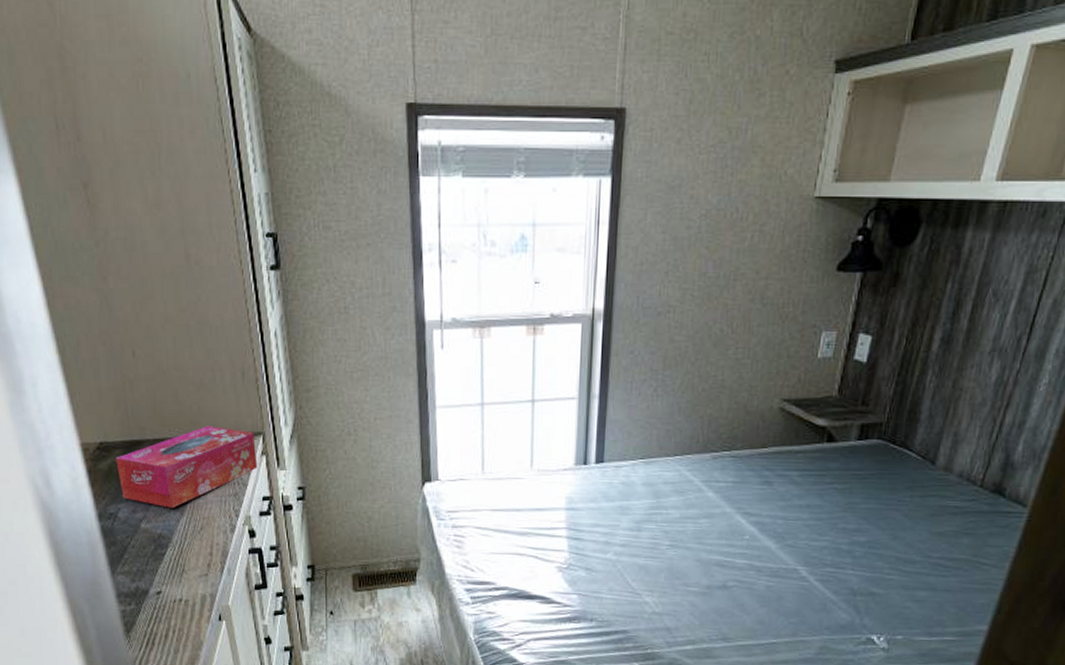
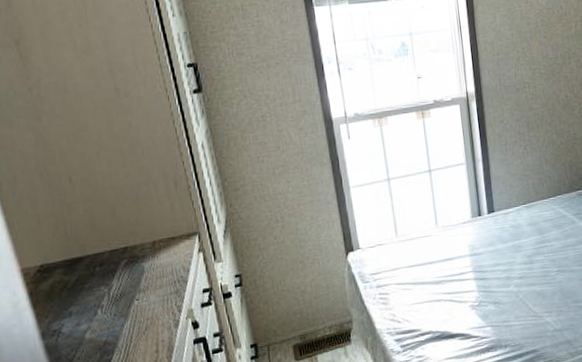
tissue box: present [115,426,258,508] -> none [57,233,196,316]

